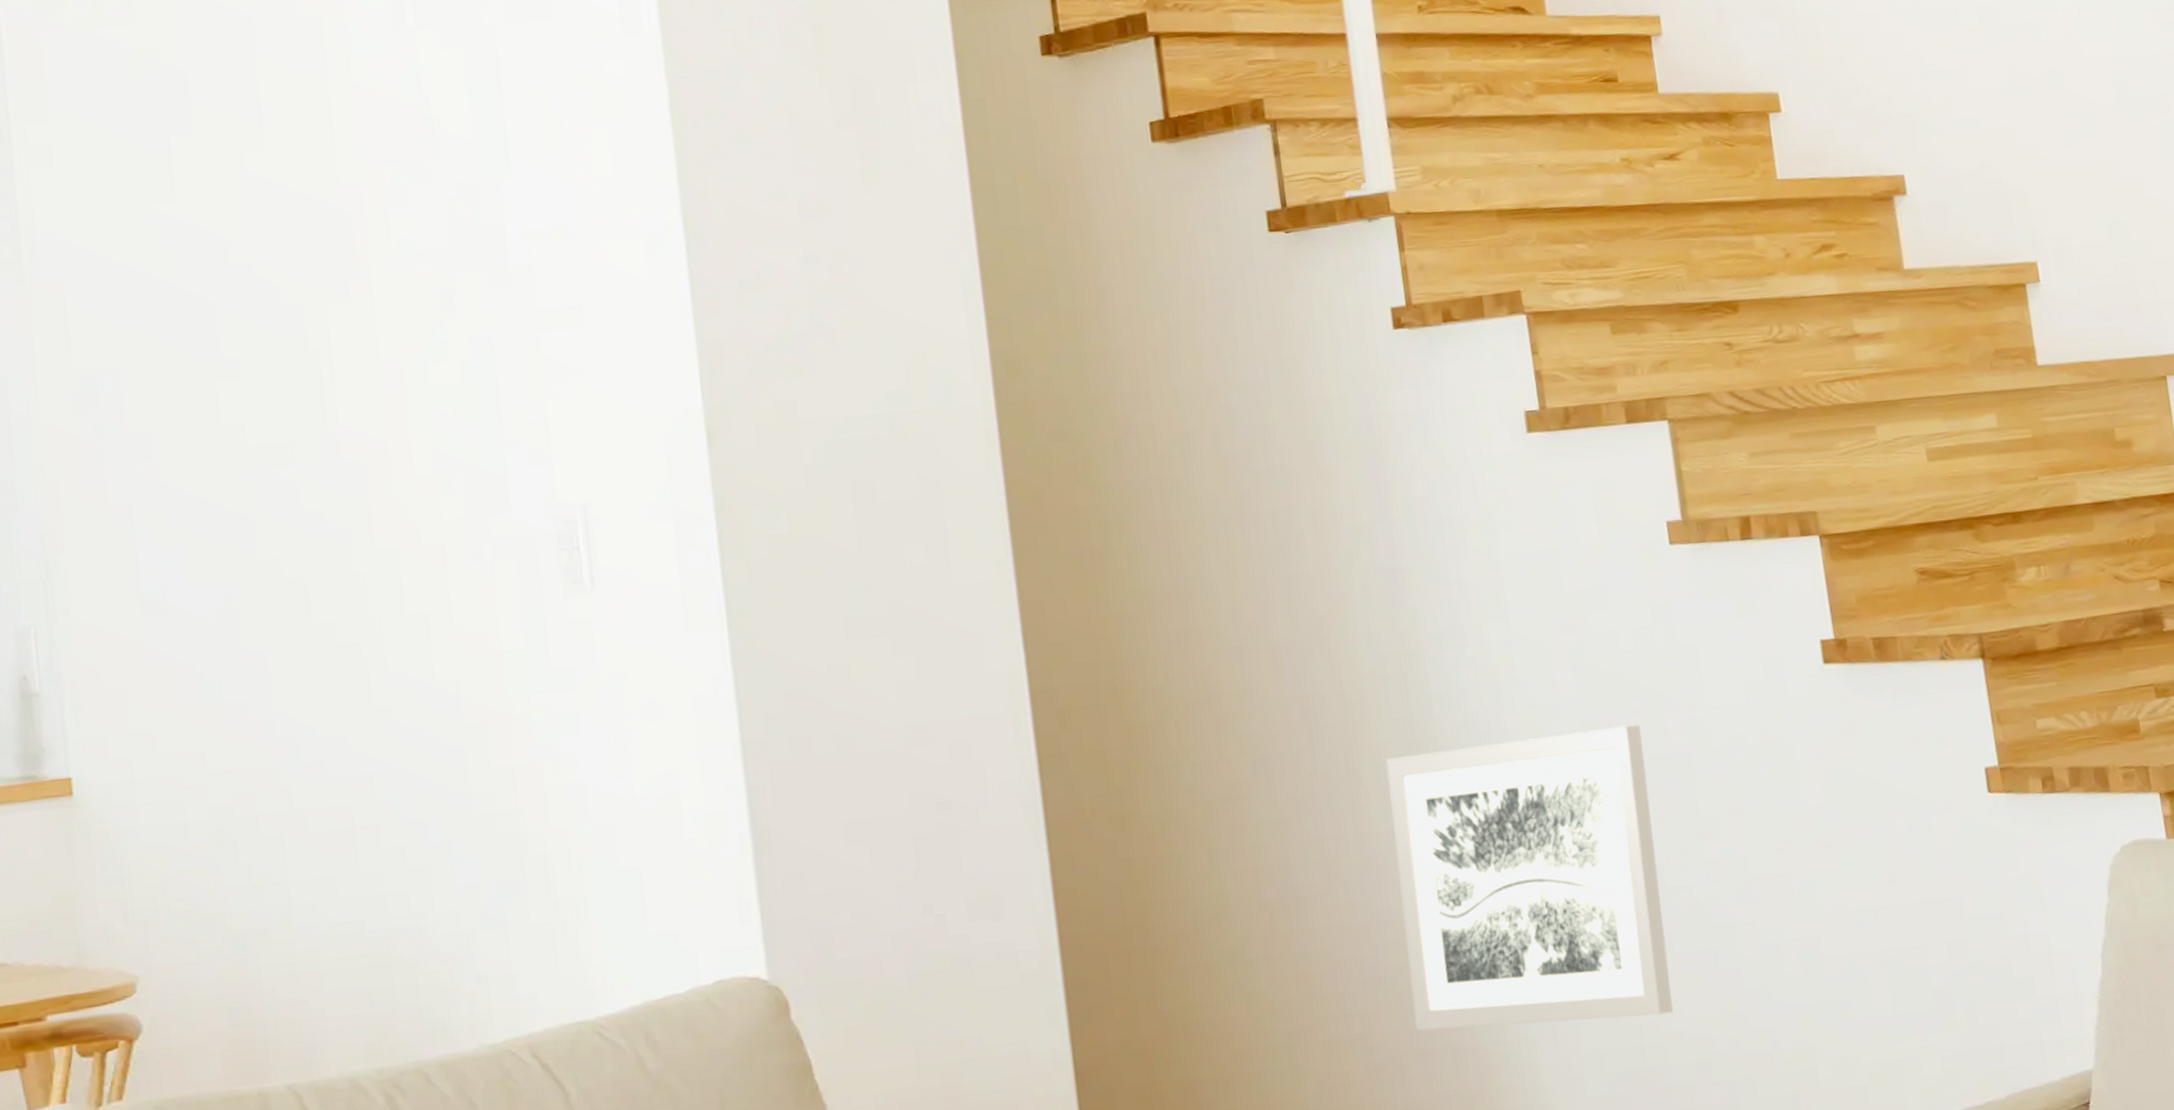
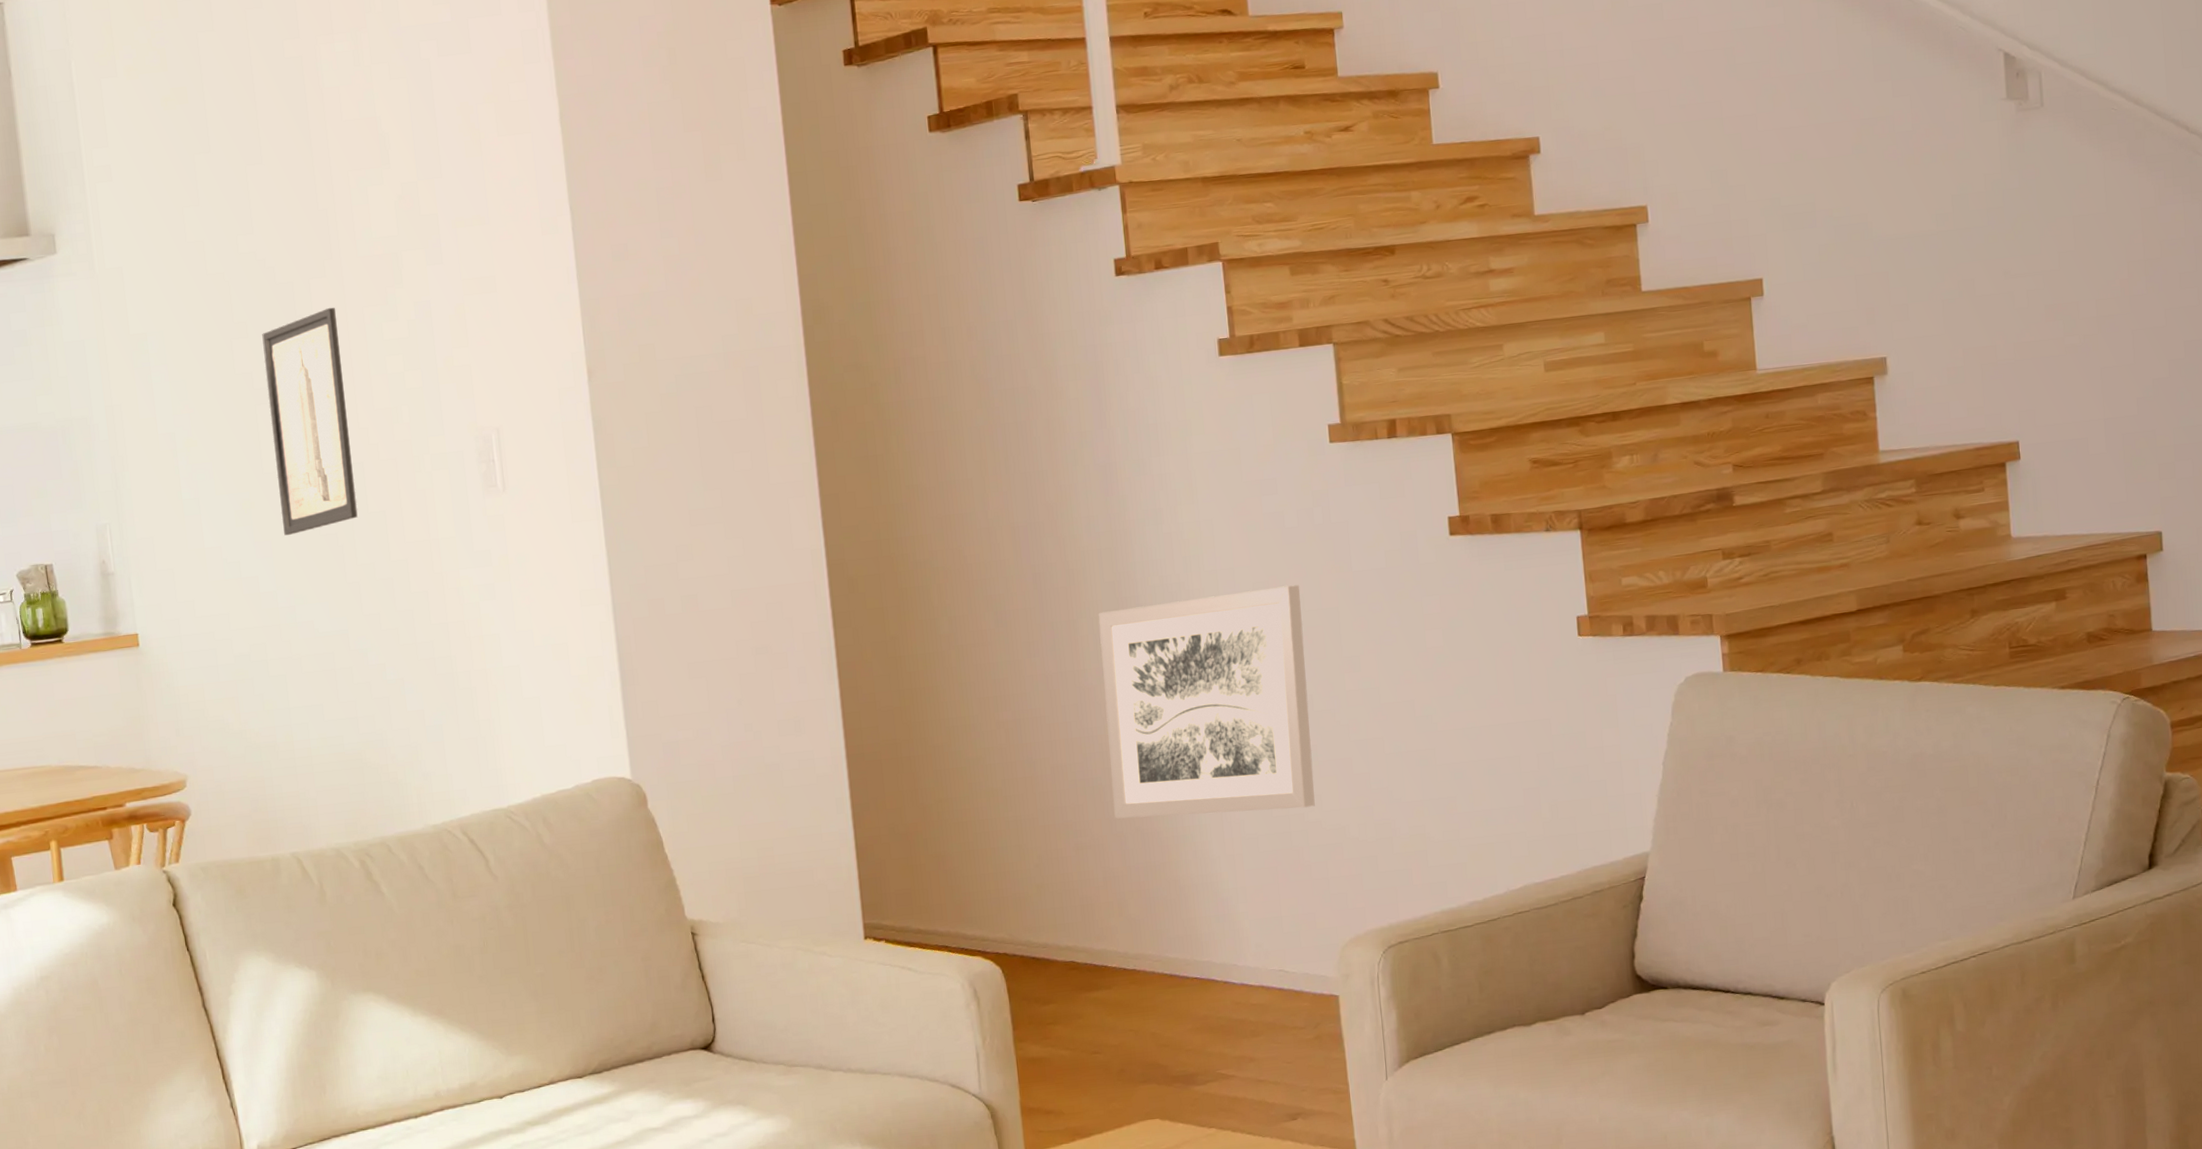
wall art: none [259,341,389,645] -> present [262,307,358,536]

